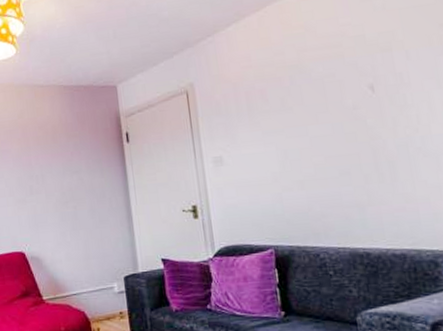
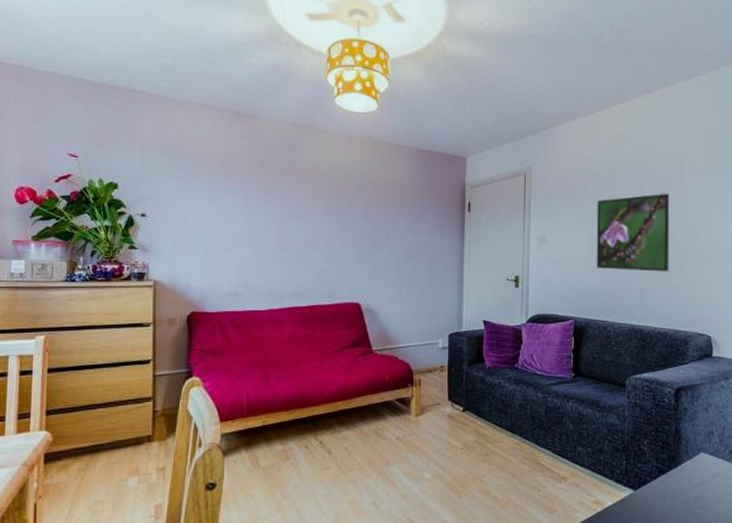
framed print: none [281,84,395,186] -> present [596,193,670,272]

